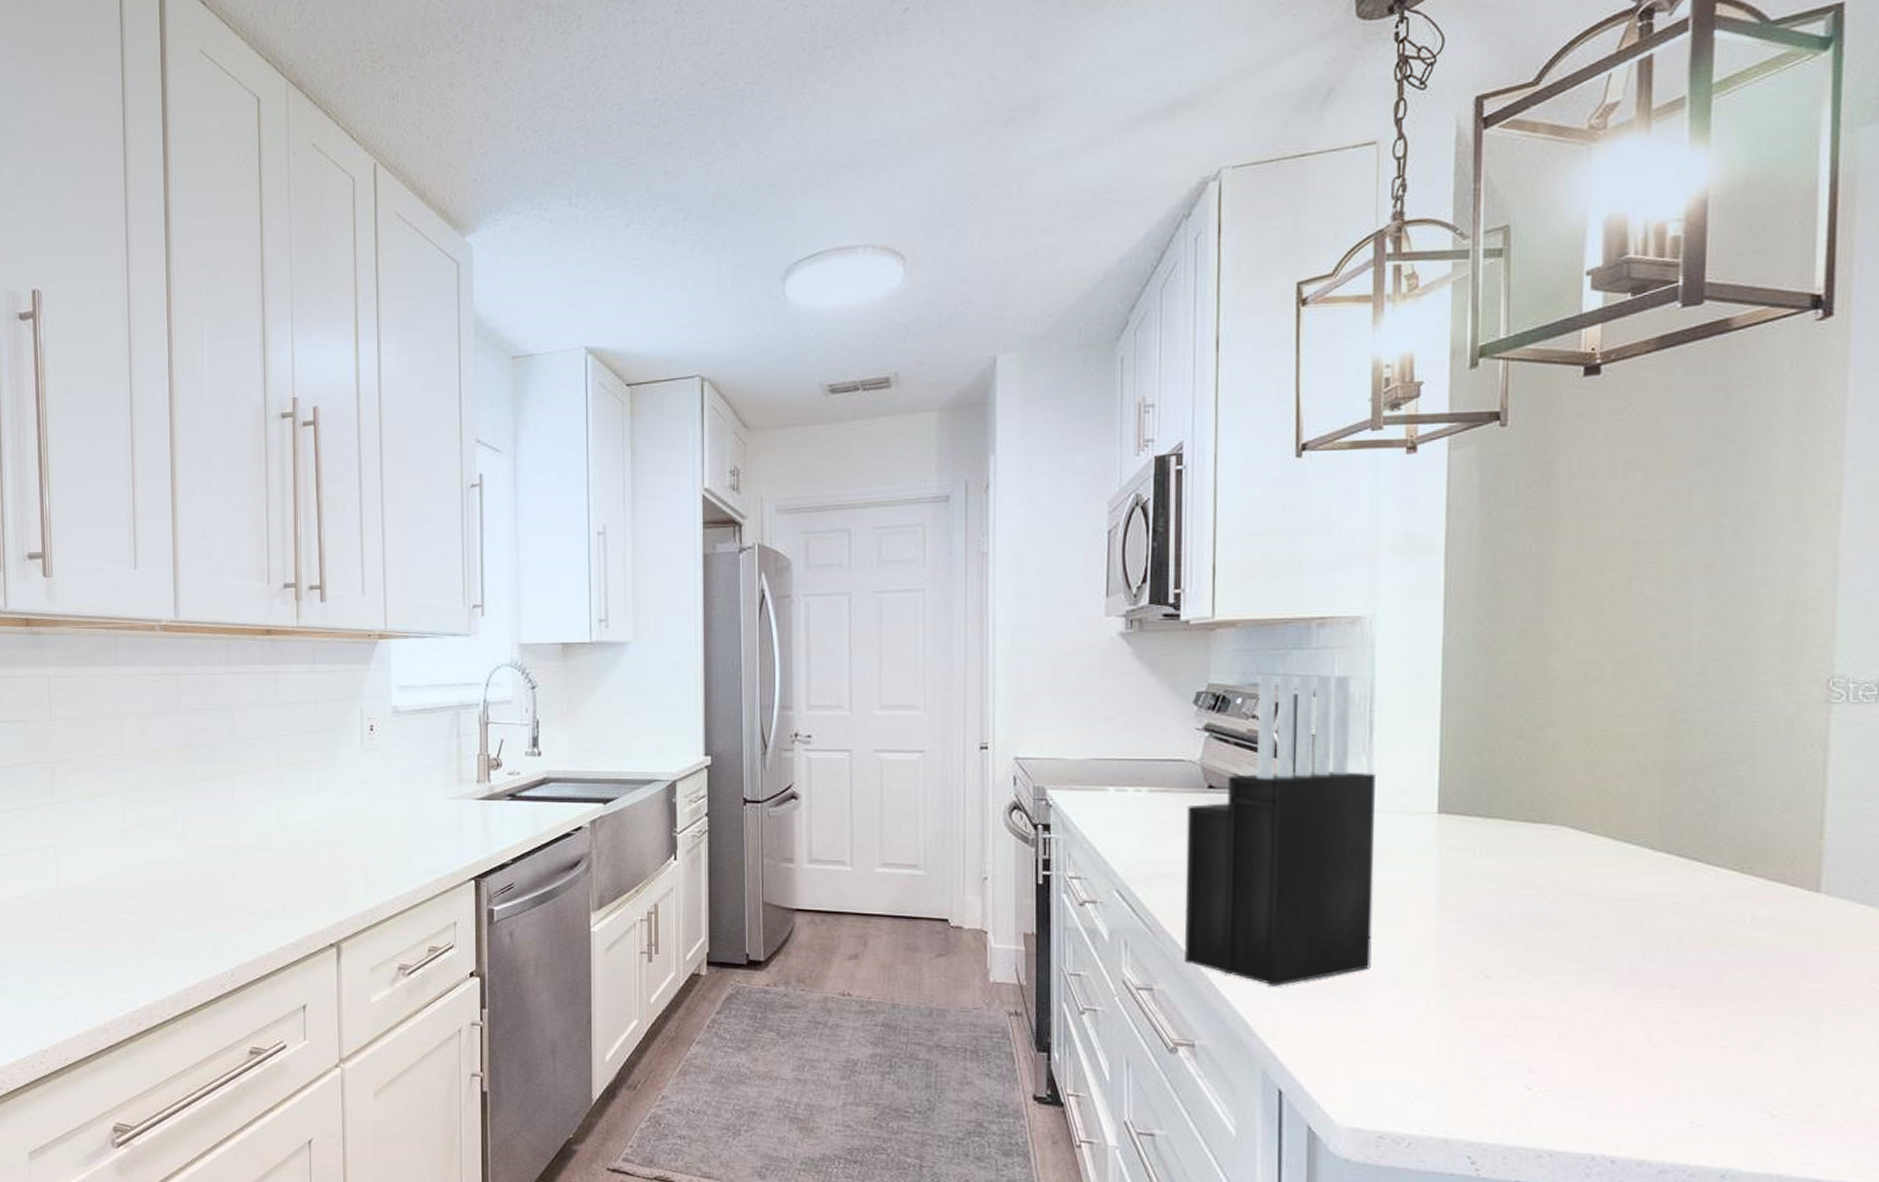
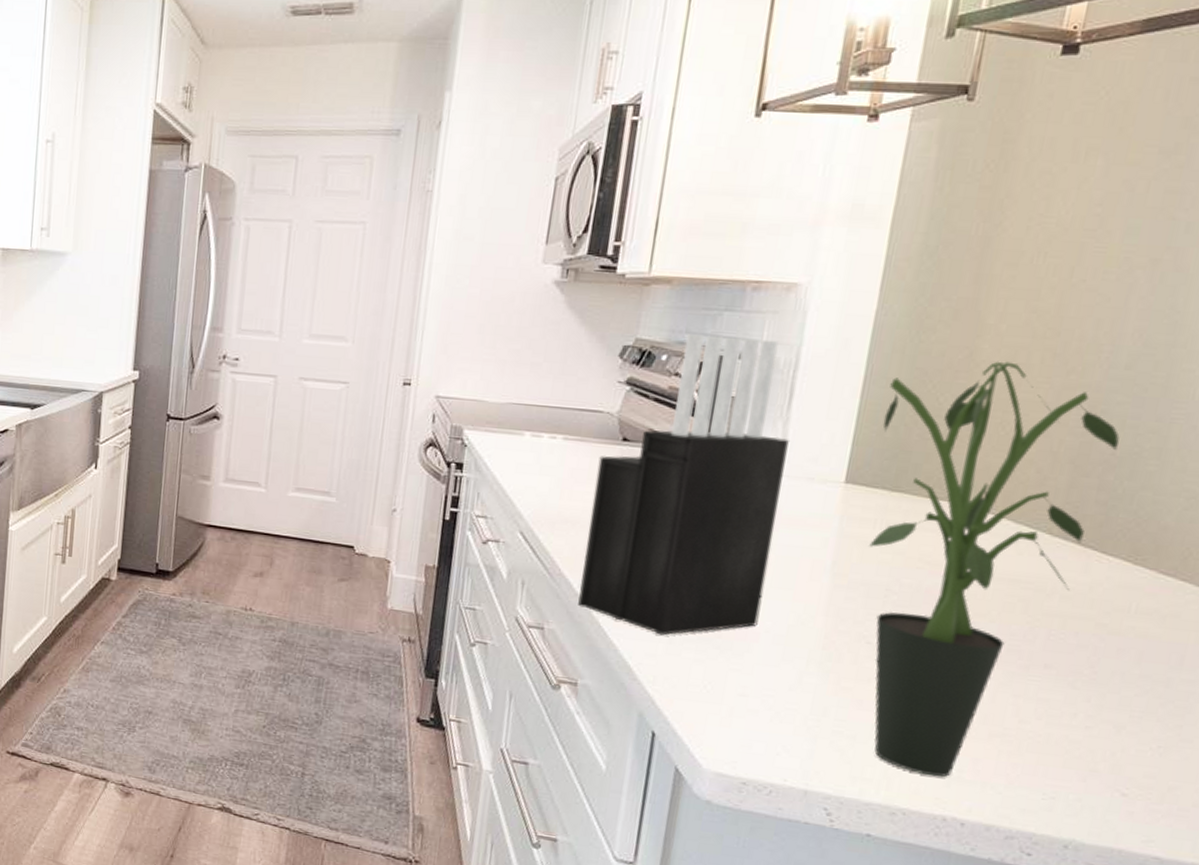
potted plant: none [1467,678,1704,1113] -> present [869,361,1120,777]

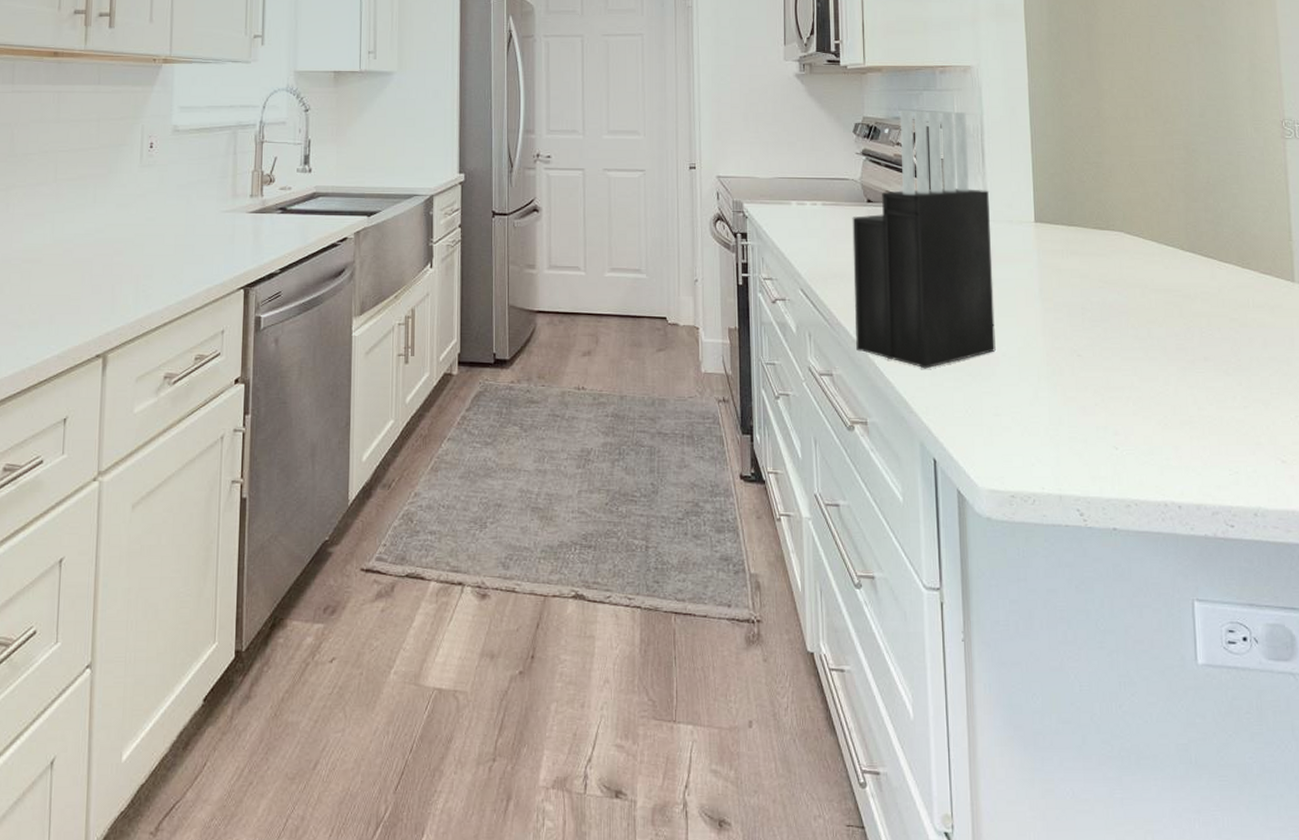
potted plant: present [869,361,1120,777] -> none [1050,117,1209,467]

